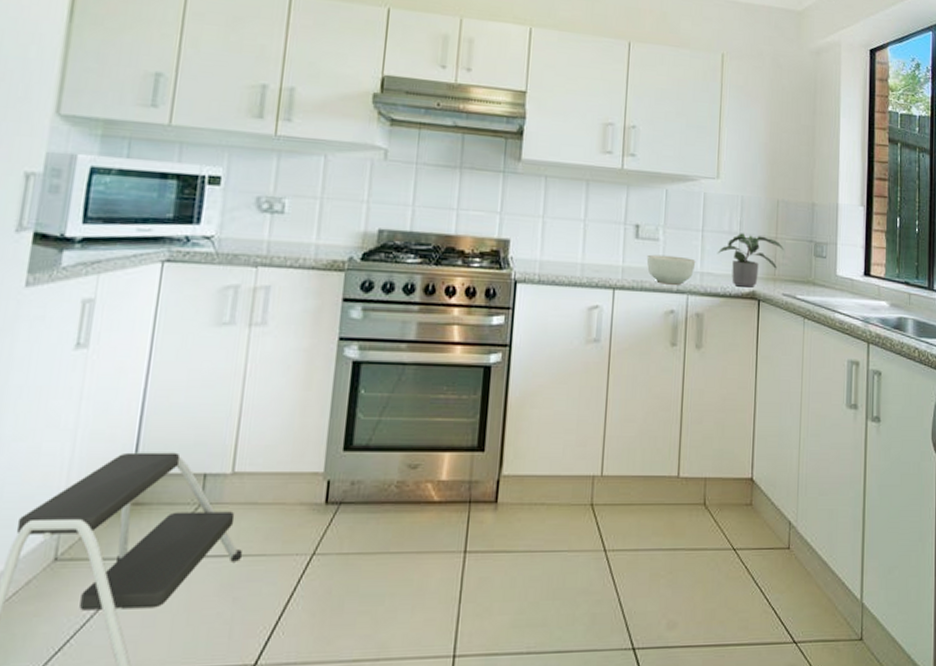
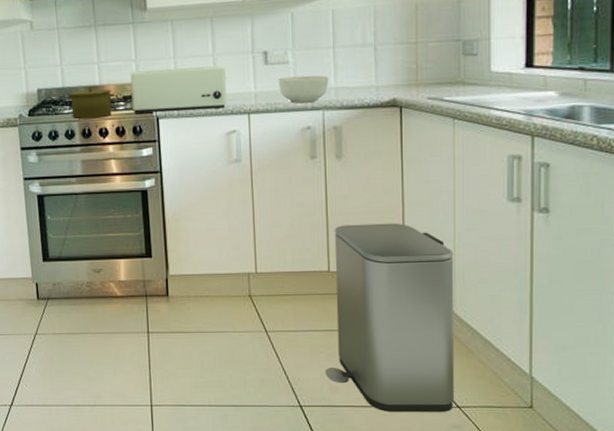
cooking pot: none [412,235,472,274] -> present [66,86,116,120]
toaster: none [487,225,596,281] -> present [130,66,227,114]
pedal bin: none [664,423,798,652] -> present [325,222,455,412]
potted plant: present [717,233,784,288] -> none [351,43,427,97]

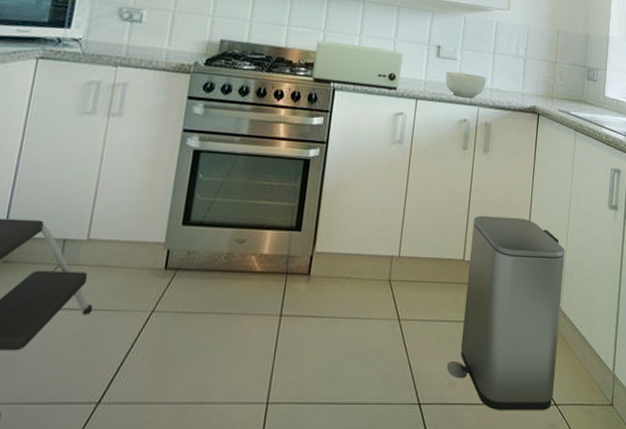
cooking pot: present [66,86,116,120] -> none [249,47,299,80]

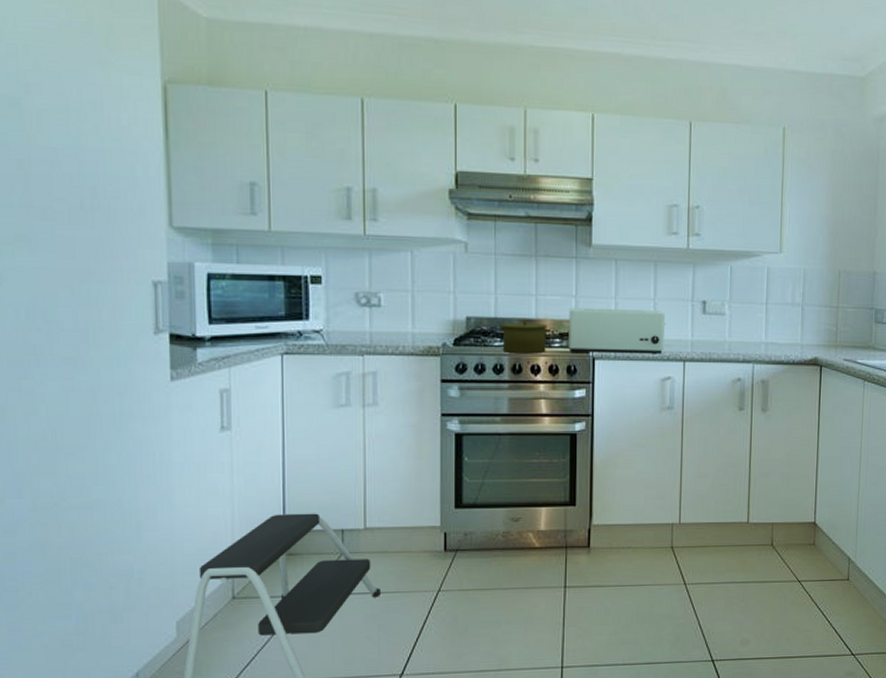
cooking pot: none [249,47,299,80] -> present [498,319,552,354]
bowl: present [445,71,487,99] -> none [714,328,761,356]
pedal bin: present [446,215,566,410] -> none [737,476,858,662]

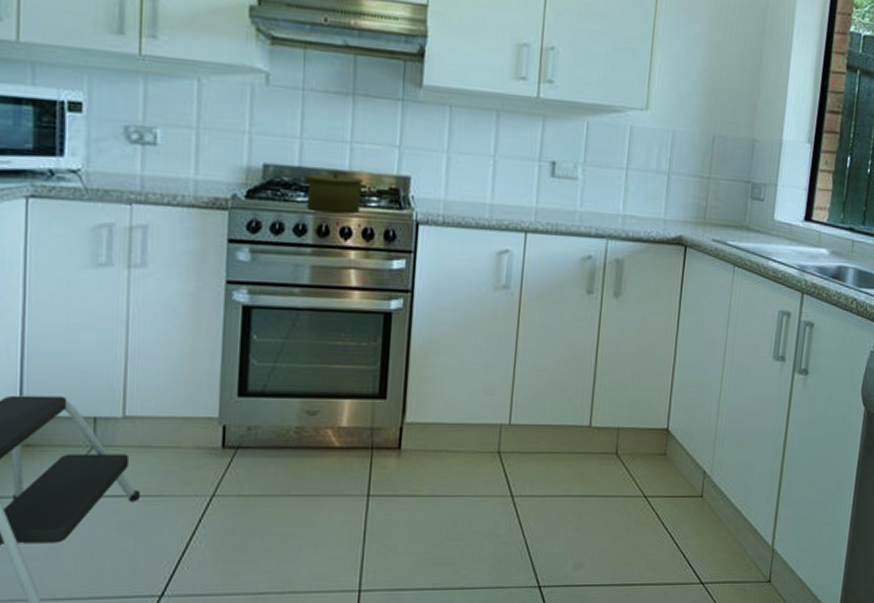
toaster: present [567,307,666,355] -> none [386,160,507,223]

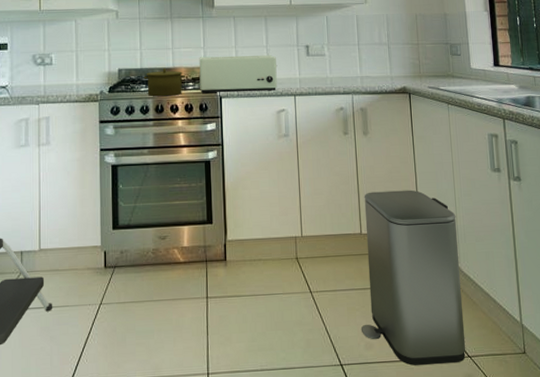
toaster: none [386,160,507,223] -> present [199,55,278,94]
pedal bin: none [571,373,718,591] -> present [360,189,466,365]

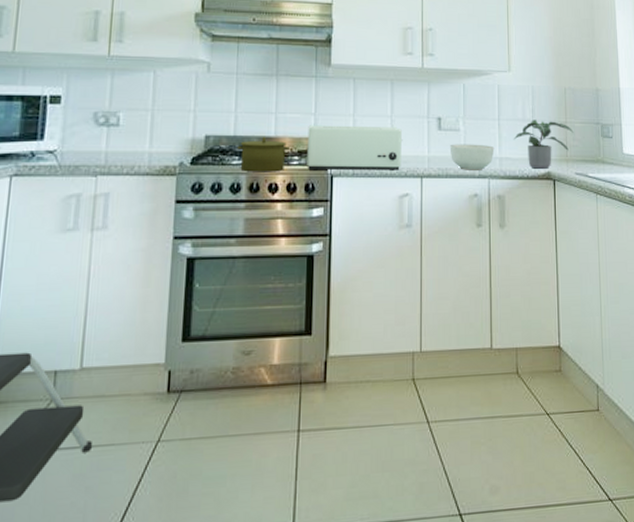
bowl: none [317,66,356,89] -> present [449,144,495,172]
pedal bin: present [360,189,466,365] -> none [485,295,607,513]
potted plant: none [372,43,426,85] -> present [513,120,574,169]

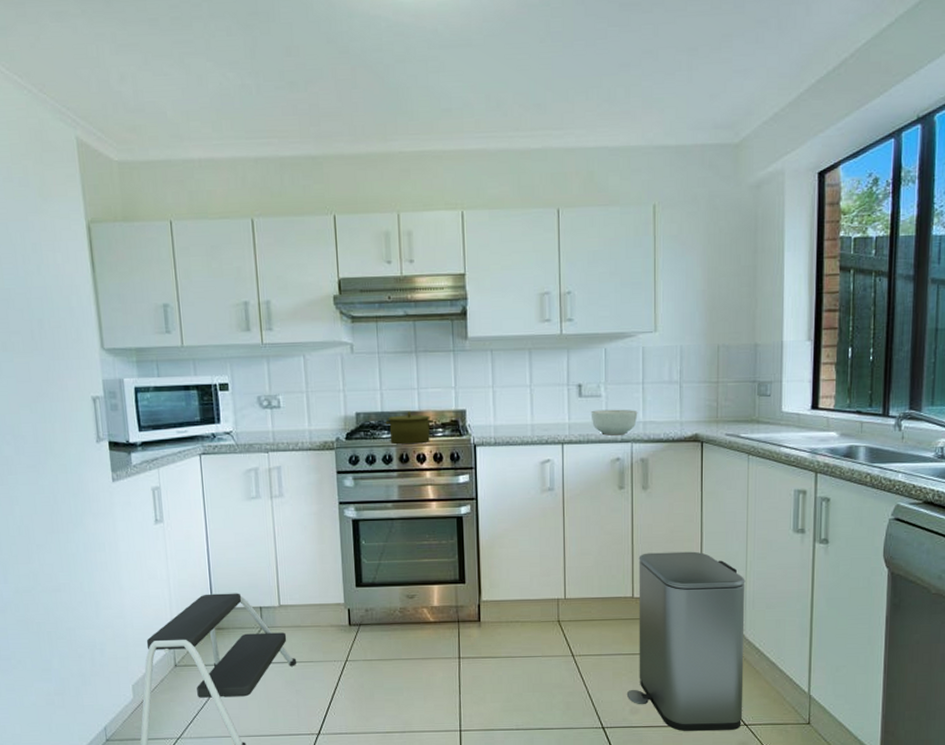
toaster: present [305,125,403,172] -> none [449,396,543,441]
pedal bin: none [485,295,607,513] -> present [626,551,746,731]
potted plant: present [513,120,574,169] -> none [658,381,726,432]

